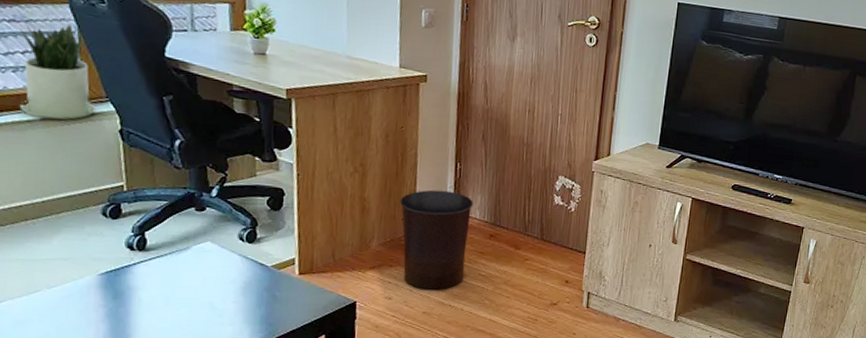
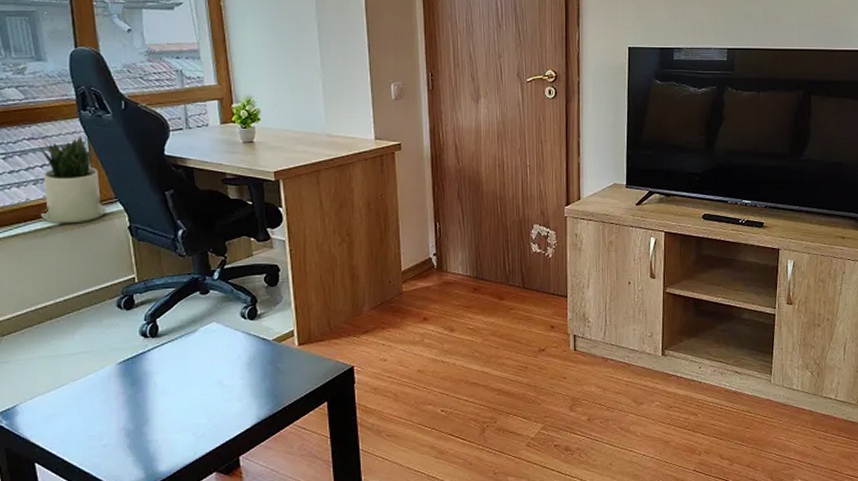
waste bin: present [399,189,473,290] -> none [386,250,455,348]

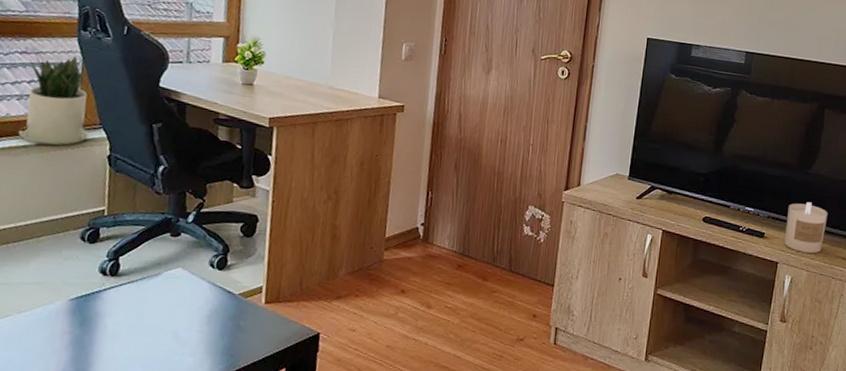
candle: none [783,188,824,237] -> present [785,202,828,254]

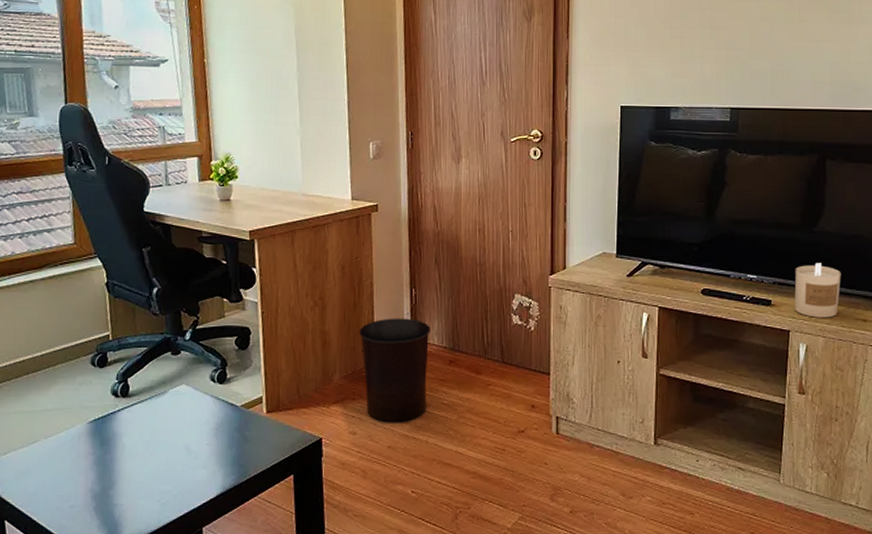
planter: present [18,54,89,146] -> none [24,190,86,278]
waste bin: none [369,218,443,323] -> present [358,318,431,422]

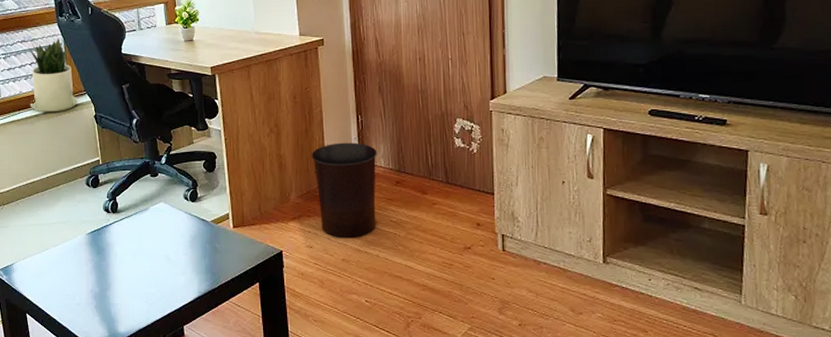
planter: none [24,190,86,278] -> present [28,38,78,113]
candle: present [794,263,841,318] -> none [752,80,807,137]

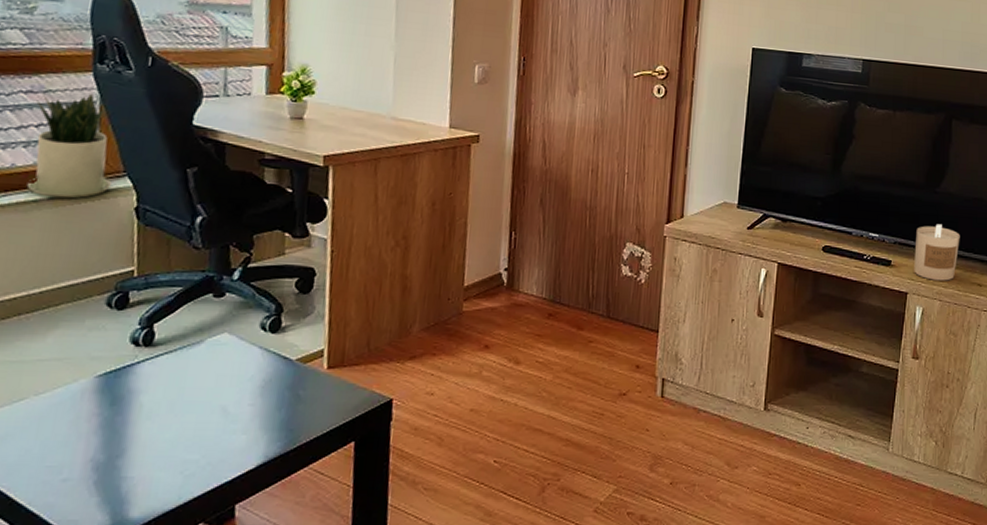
waste bin: present [311,142,377,238] -> none [445,263,530,382]
candle: none [752,80,807,137] -> present [914,224,960,281]

